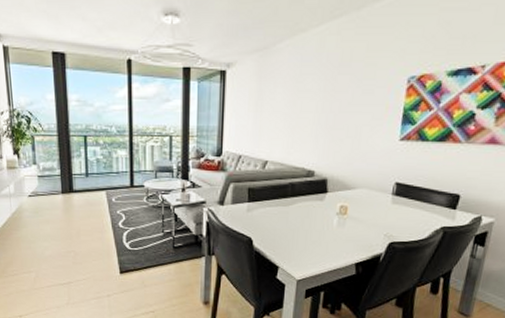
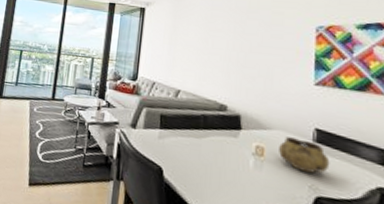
decorative bowl: none [361,194,405,223] -> present [279,136,330,173]

